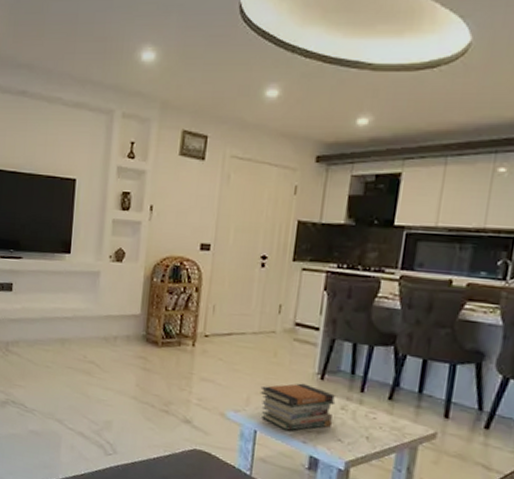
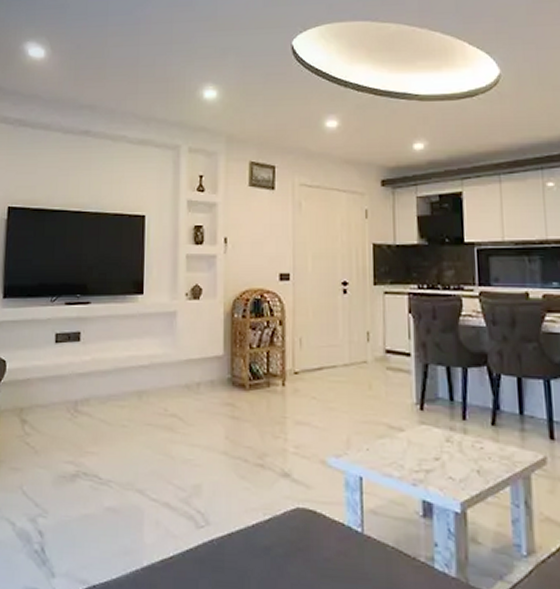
book stack: present [260,383,336,431] -> none [360,416,440,473]

